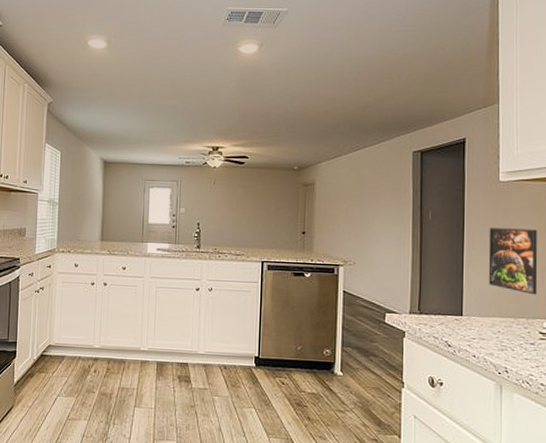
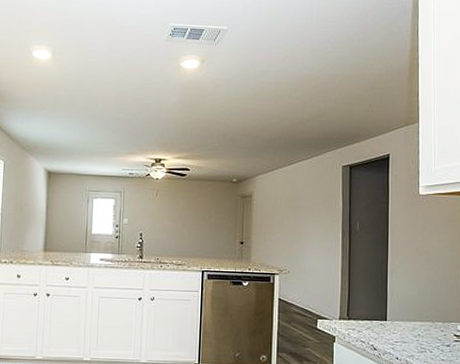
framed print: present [488,227,538,295] -> none [409,238,453,300]

